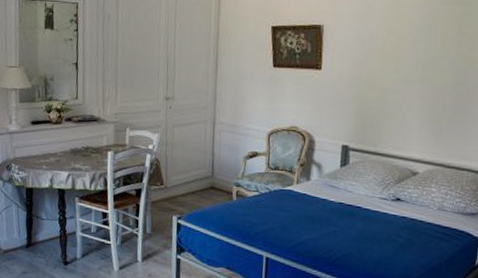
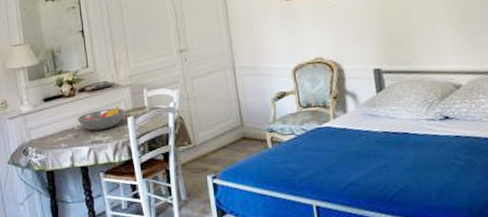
fruit bowl: none [60,140,107,159] -> present [77,107,126,131]

